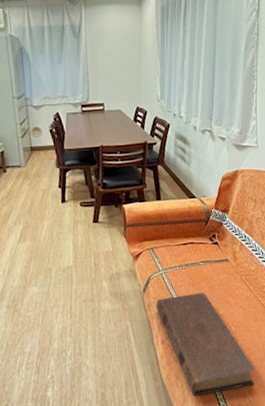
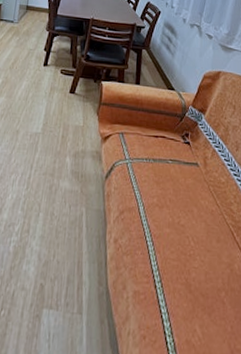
book: present [156,292,256,397] -> none [115,190,211,319]

